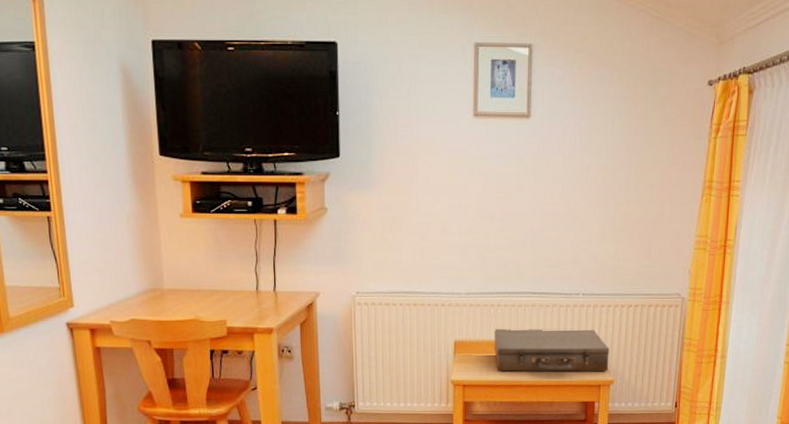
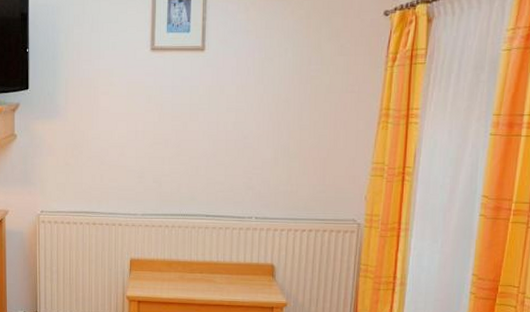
briefcase: present [494,328,609,372] -> none [168,248,283,293]

